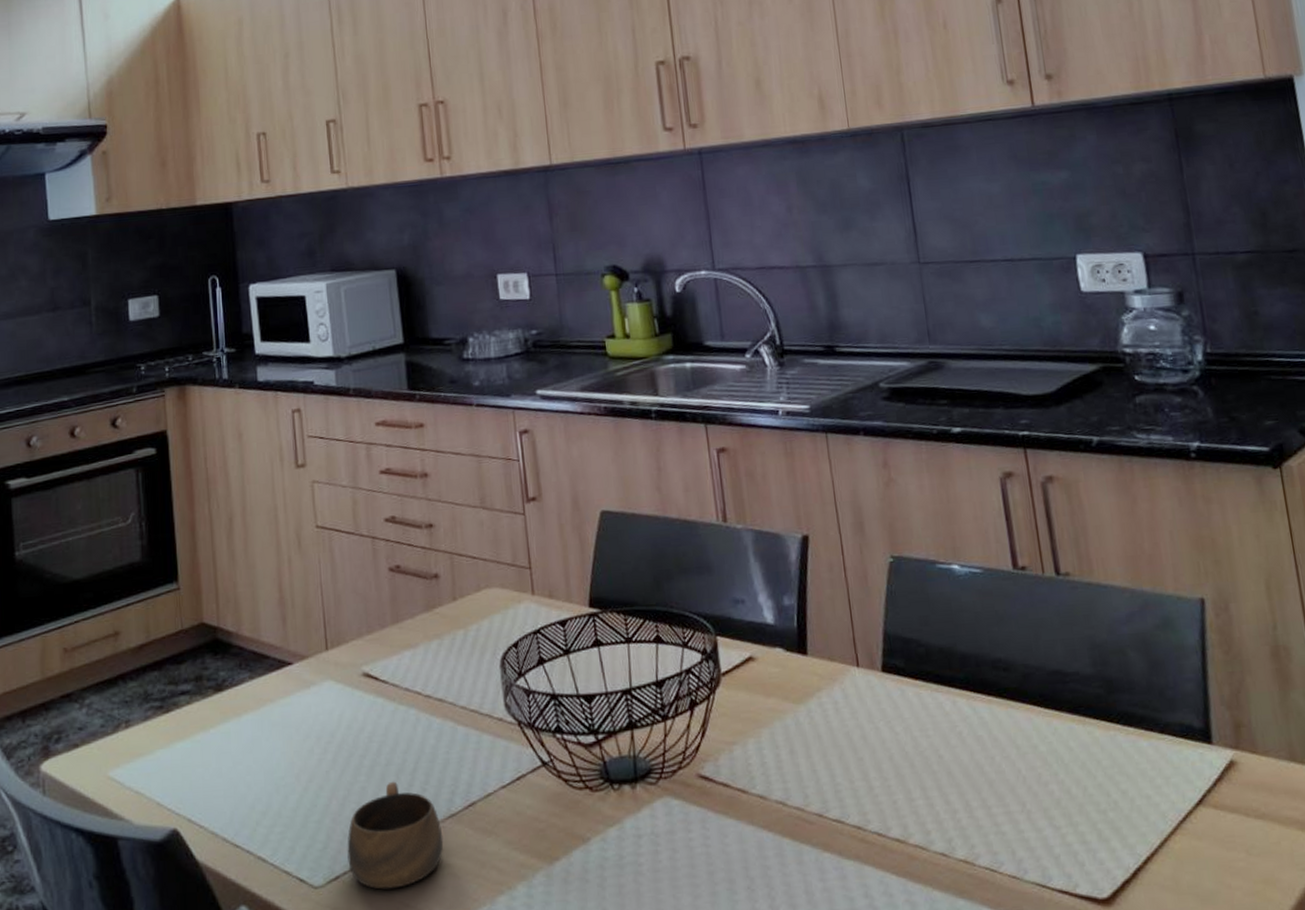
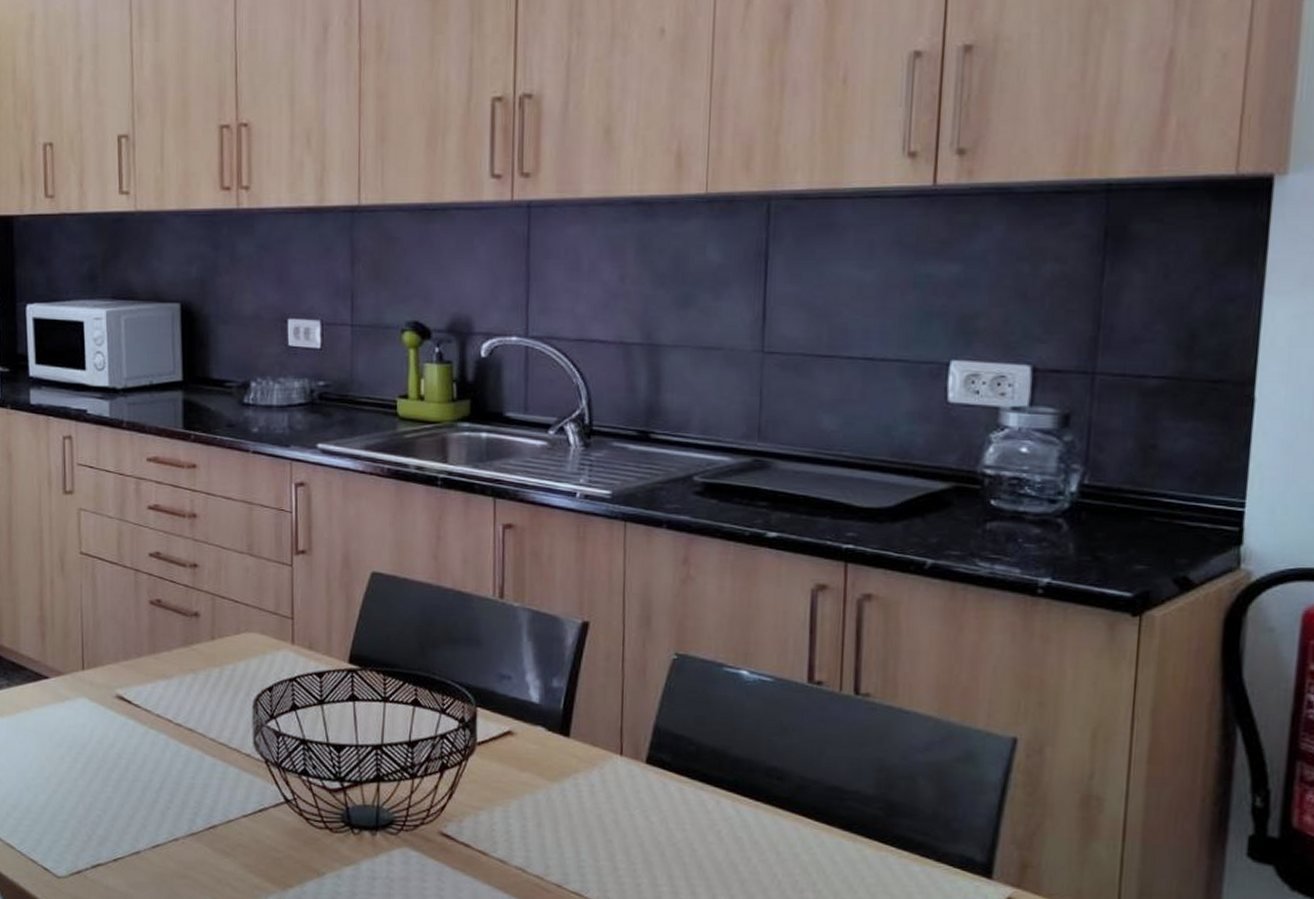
cup: present [347,781,444,890] -> none [90,796,183,889]

